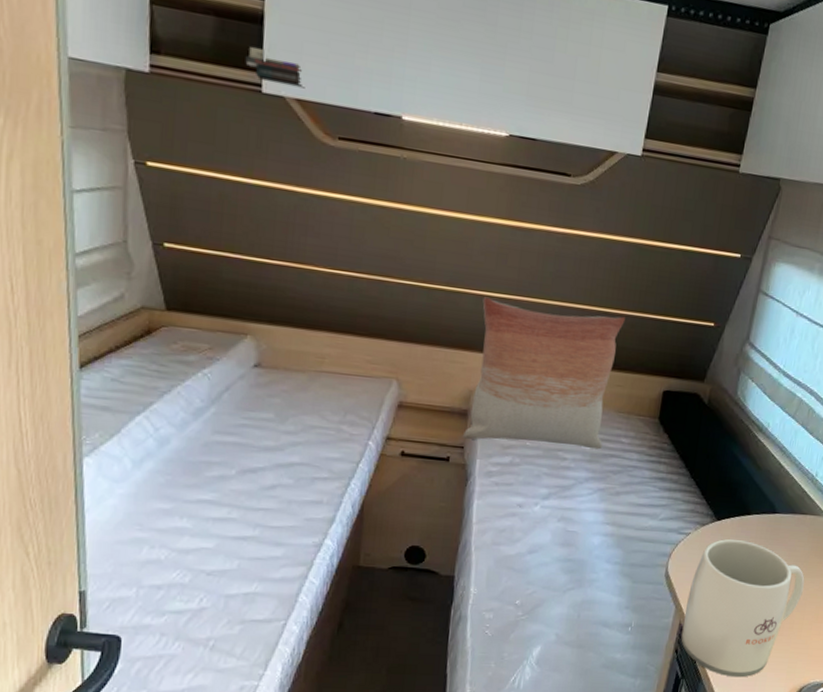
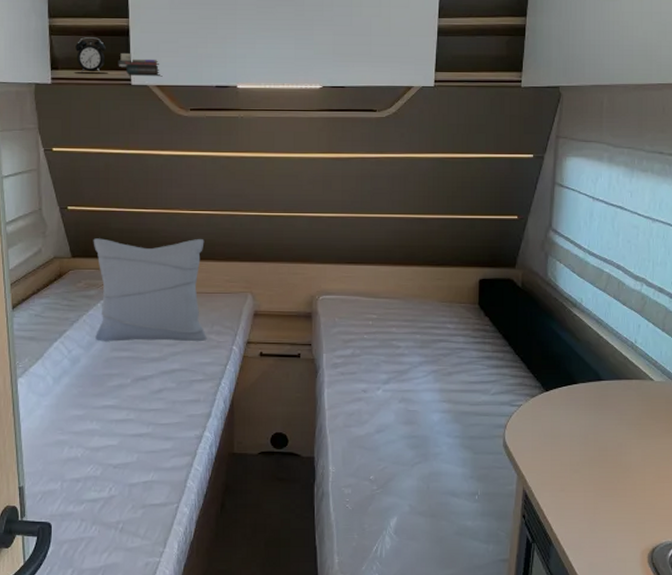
alarm clock: none [183,15,231,74] -> present [74,37,108,75]
pillow: none [192,289,344,433] -> present [93,238,207,342]
pillow: present [462,296,625,450] -> none [309,217,437,338]
mug: present [681,538,805,678] -> none [526,407,640,540]

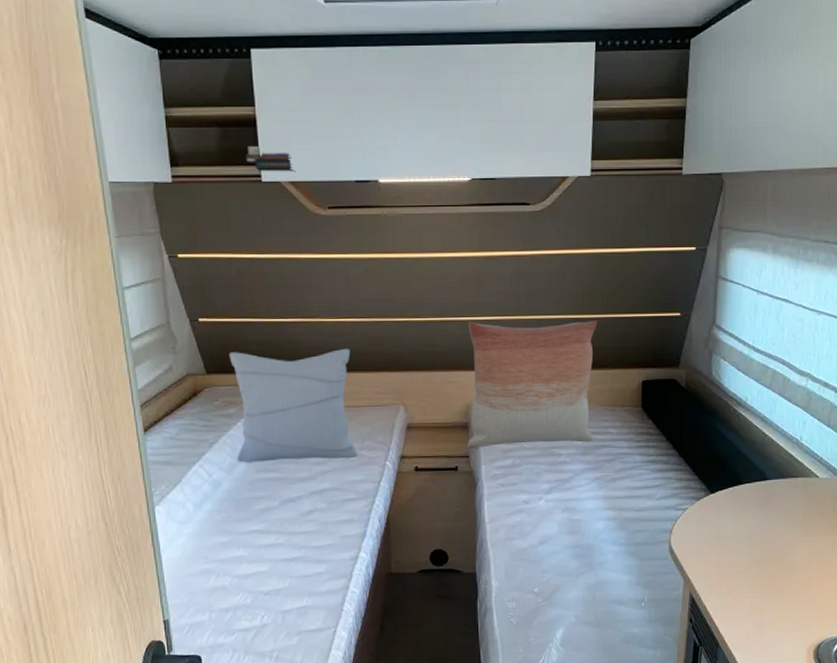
alarm clock: present [74,37,108,75] -> none [197,129,235,171]
pillow: none [309,217,437,338] -> present [466,319,597,449]

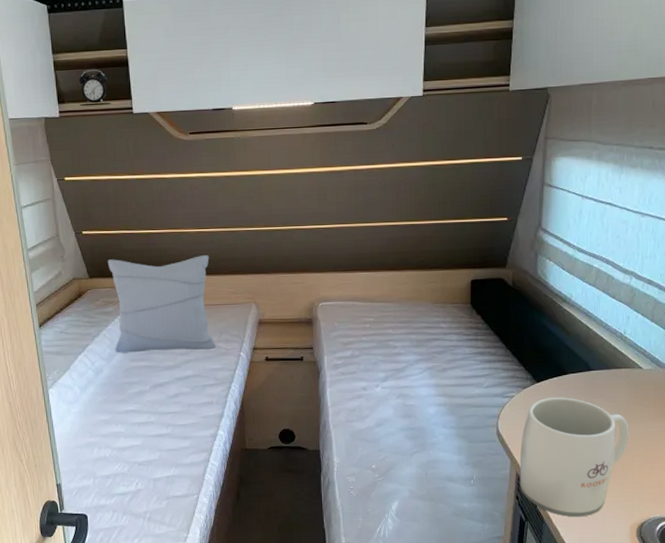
alarm clock: none [197,129,235,171] -> present [79,70,111,107]
books: present [245,146,296,172] -> none [119,83,162,105]
pillow: present [466,319,597,449] -> none [310,225,429,342]
mug: none [693,508,806,640] -> present [519,396,629,517]

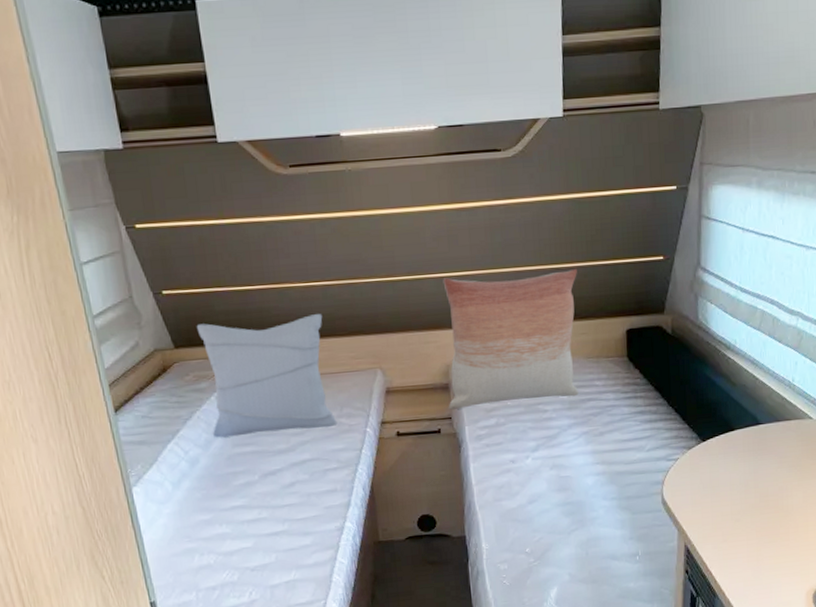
alarm clock: present [79,70,111,107] -> none [145,88,189,135]
pillow: none [310,225,429,342] -> present [443,268,578,411]
mug: present [519,396,629,517] -> none [687,456,802,588]

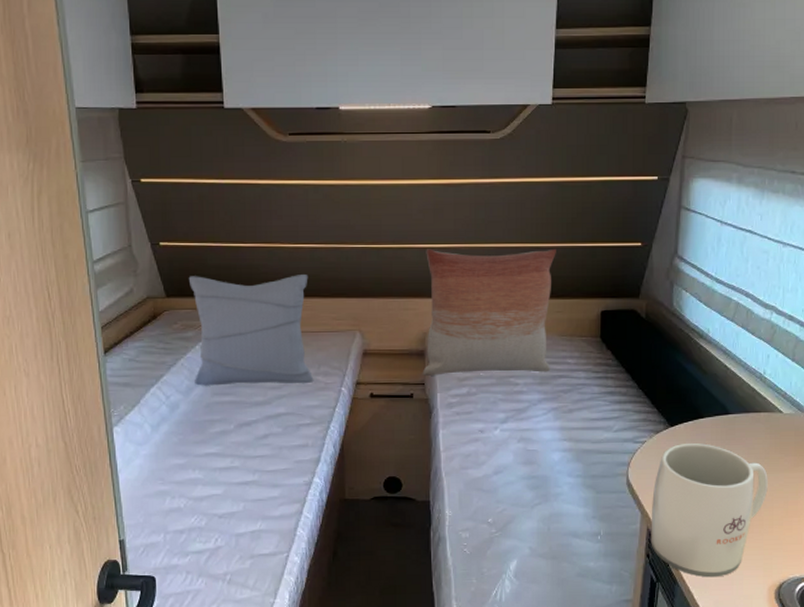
mug: none [687,456,802,588] -> present [651,442,768,578]

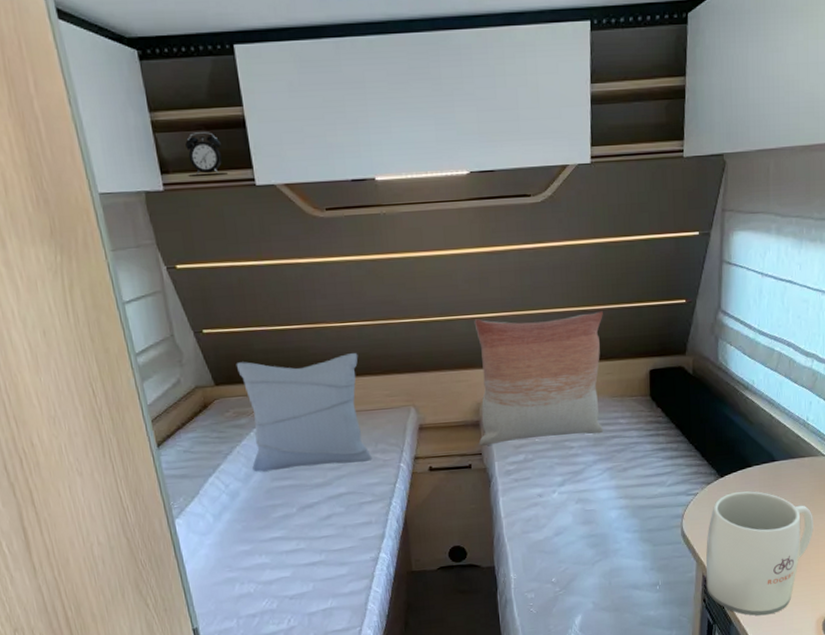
alarm clock: none [161,56,198,98] -> present [185,132,228,178]

